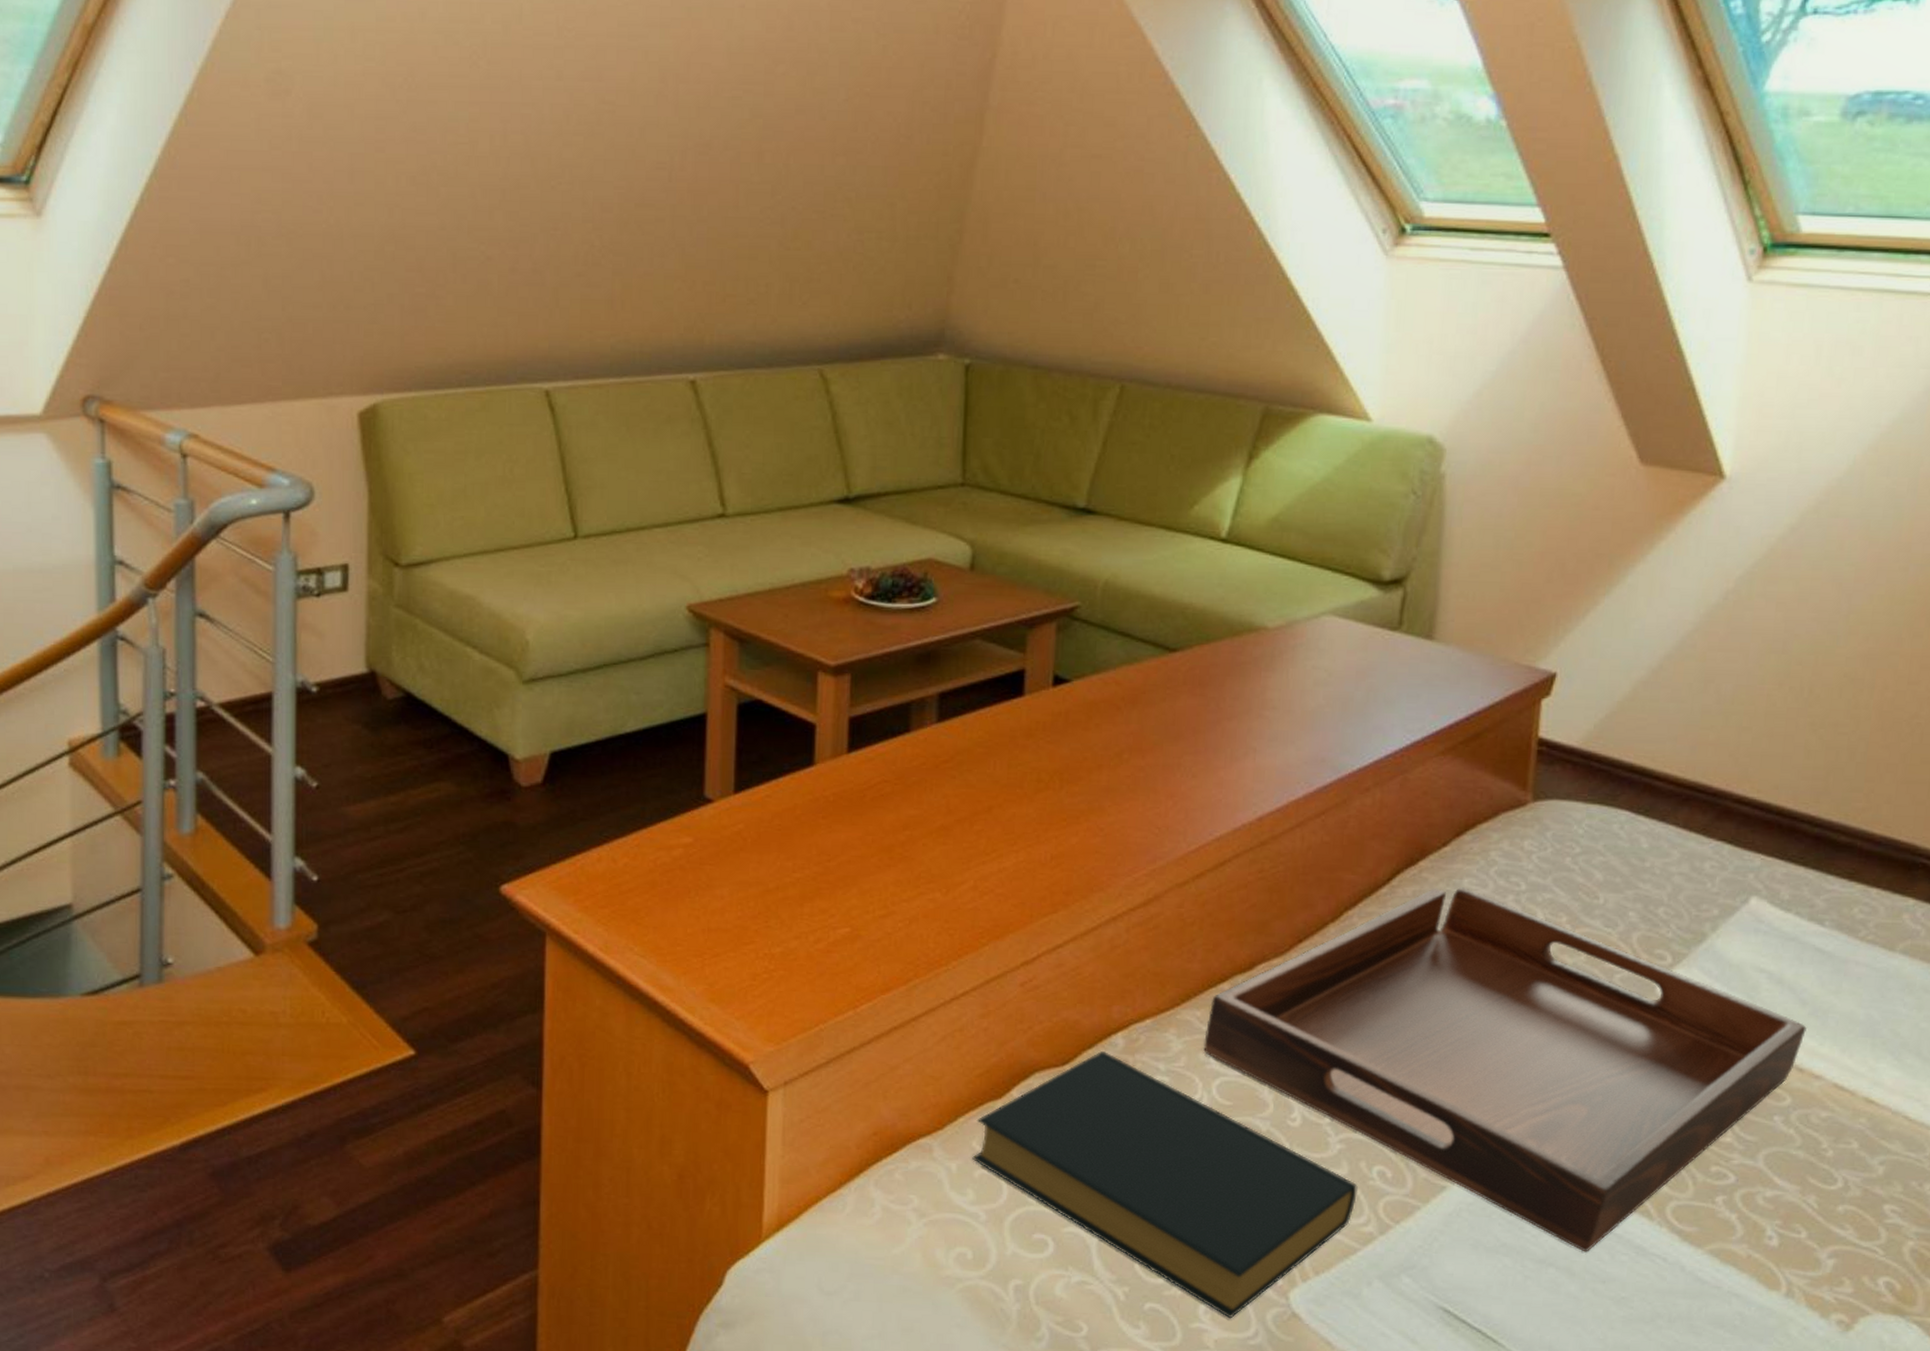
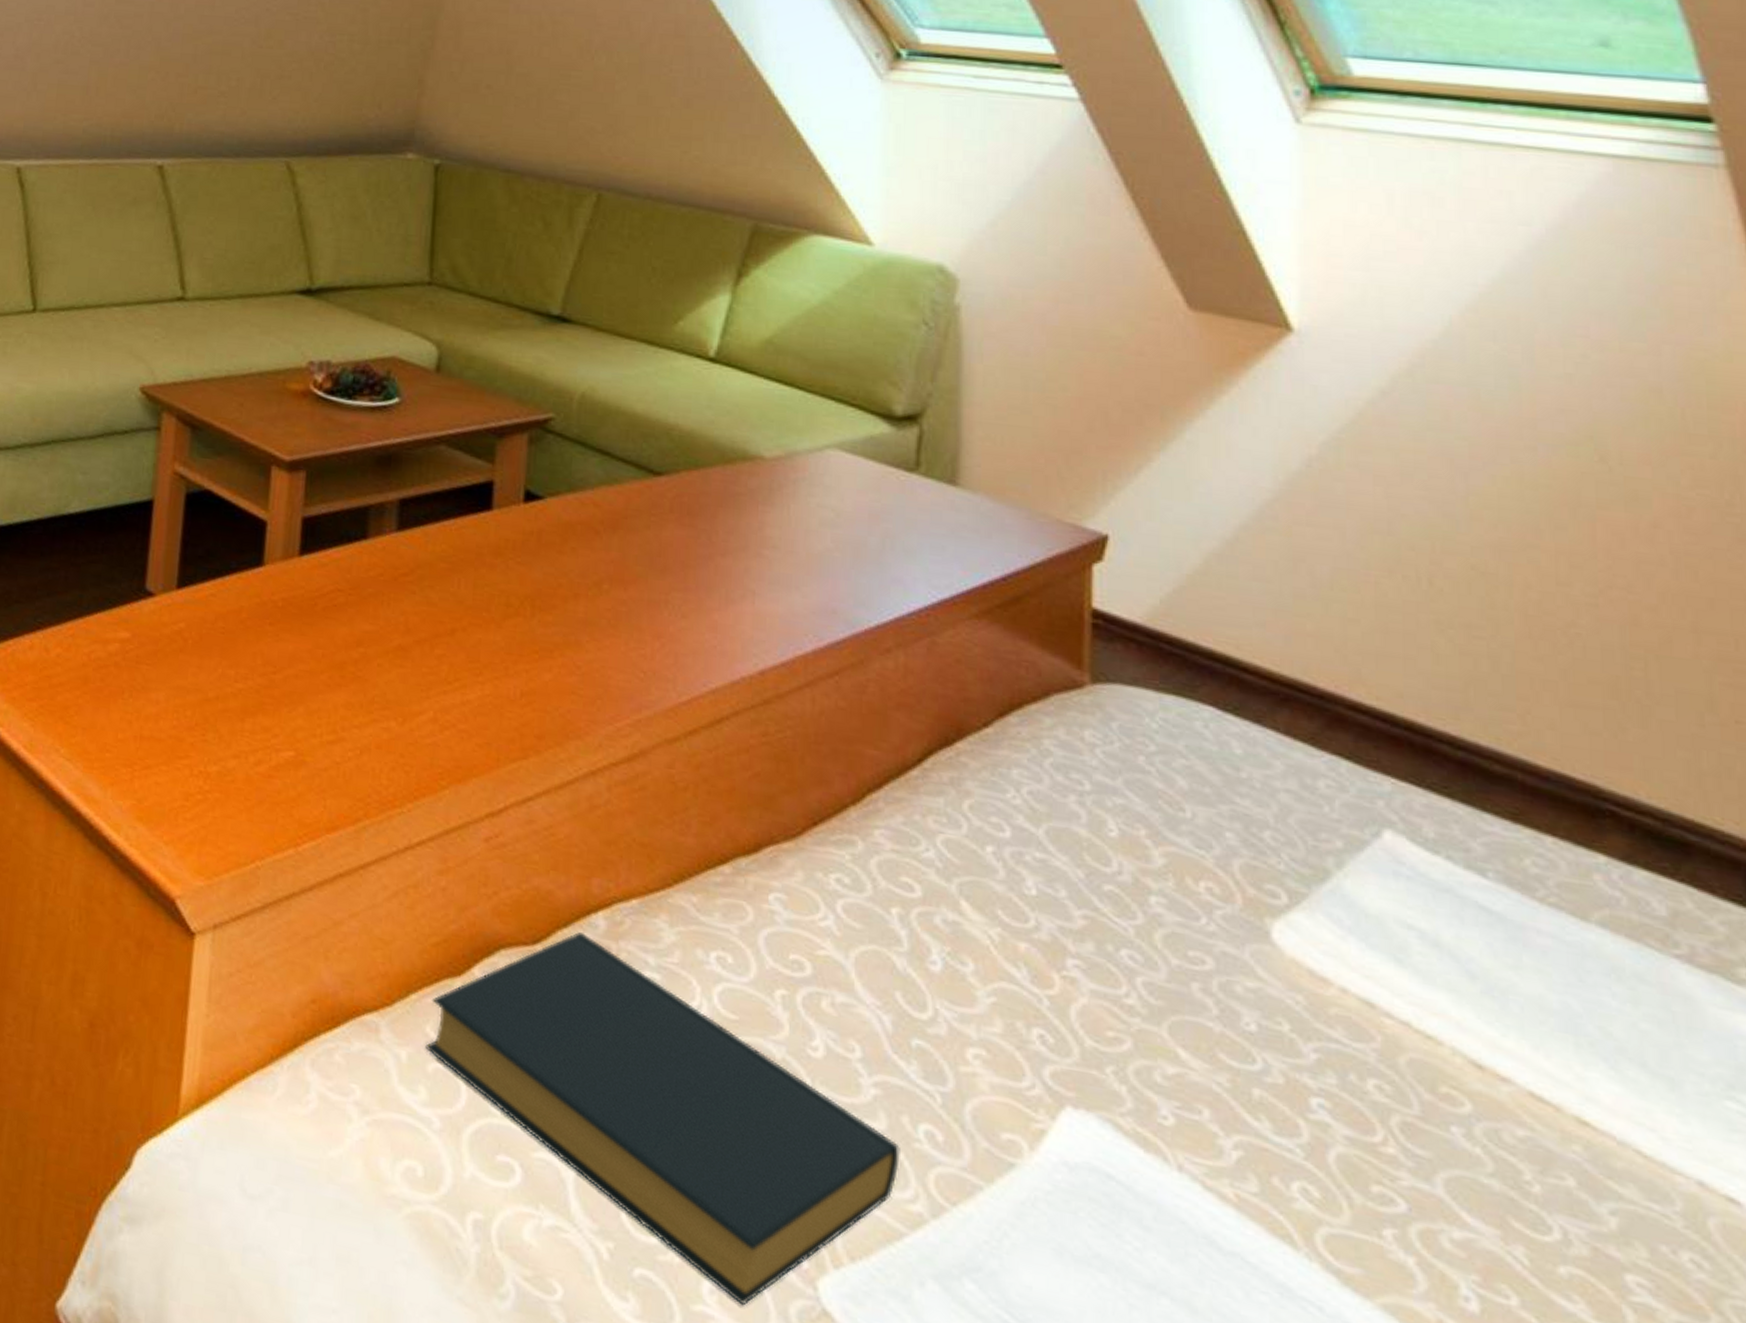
serving tray: present [1203,887,1808,1252] -> none [701,776,1482,1283]

